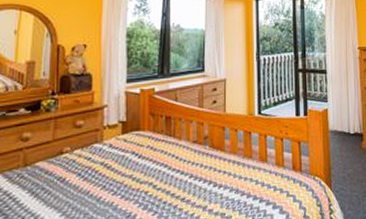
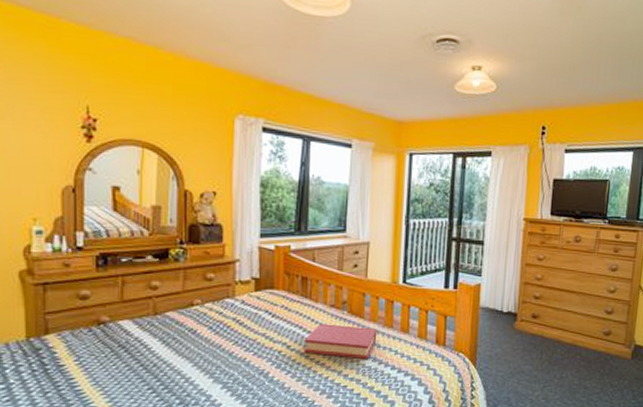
hardback book: none [169,159,238,192] -> present [303,324,378,359]

